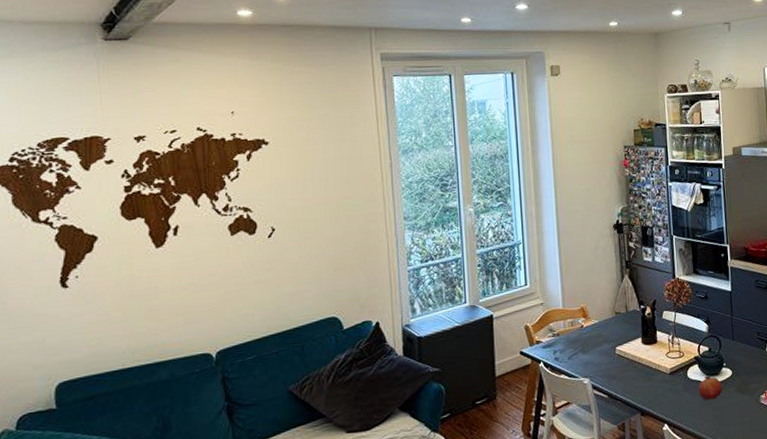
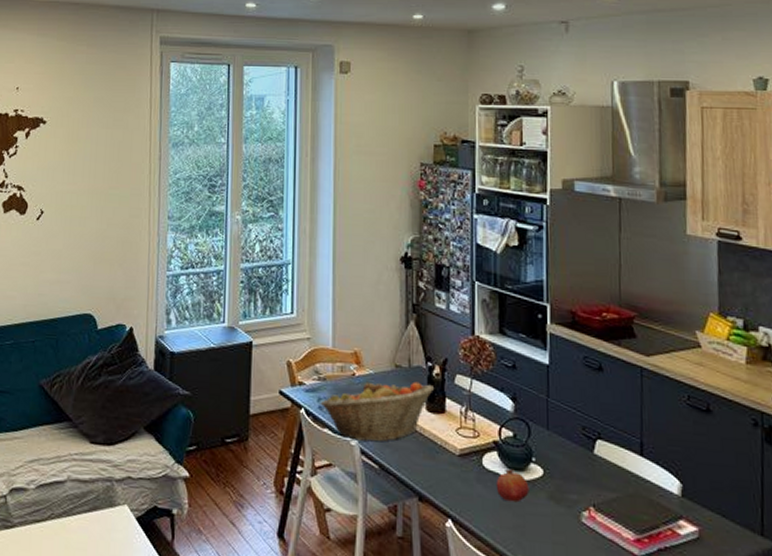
fruit basket: none [556,322,648,379] -> present [320,381,435,442]

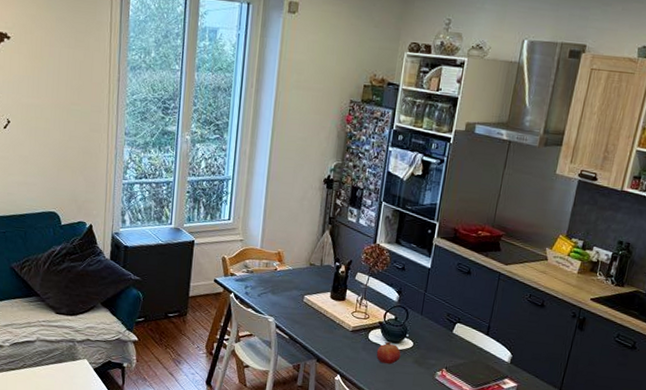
fruit basket: present [320,381,435,442] -> none [247,275,339,320]

